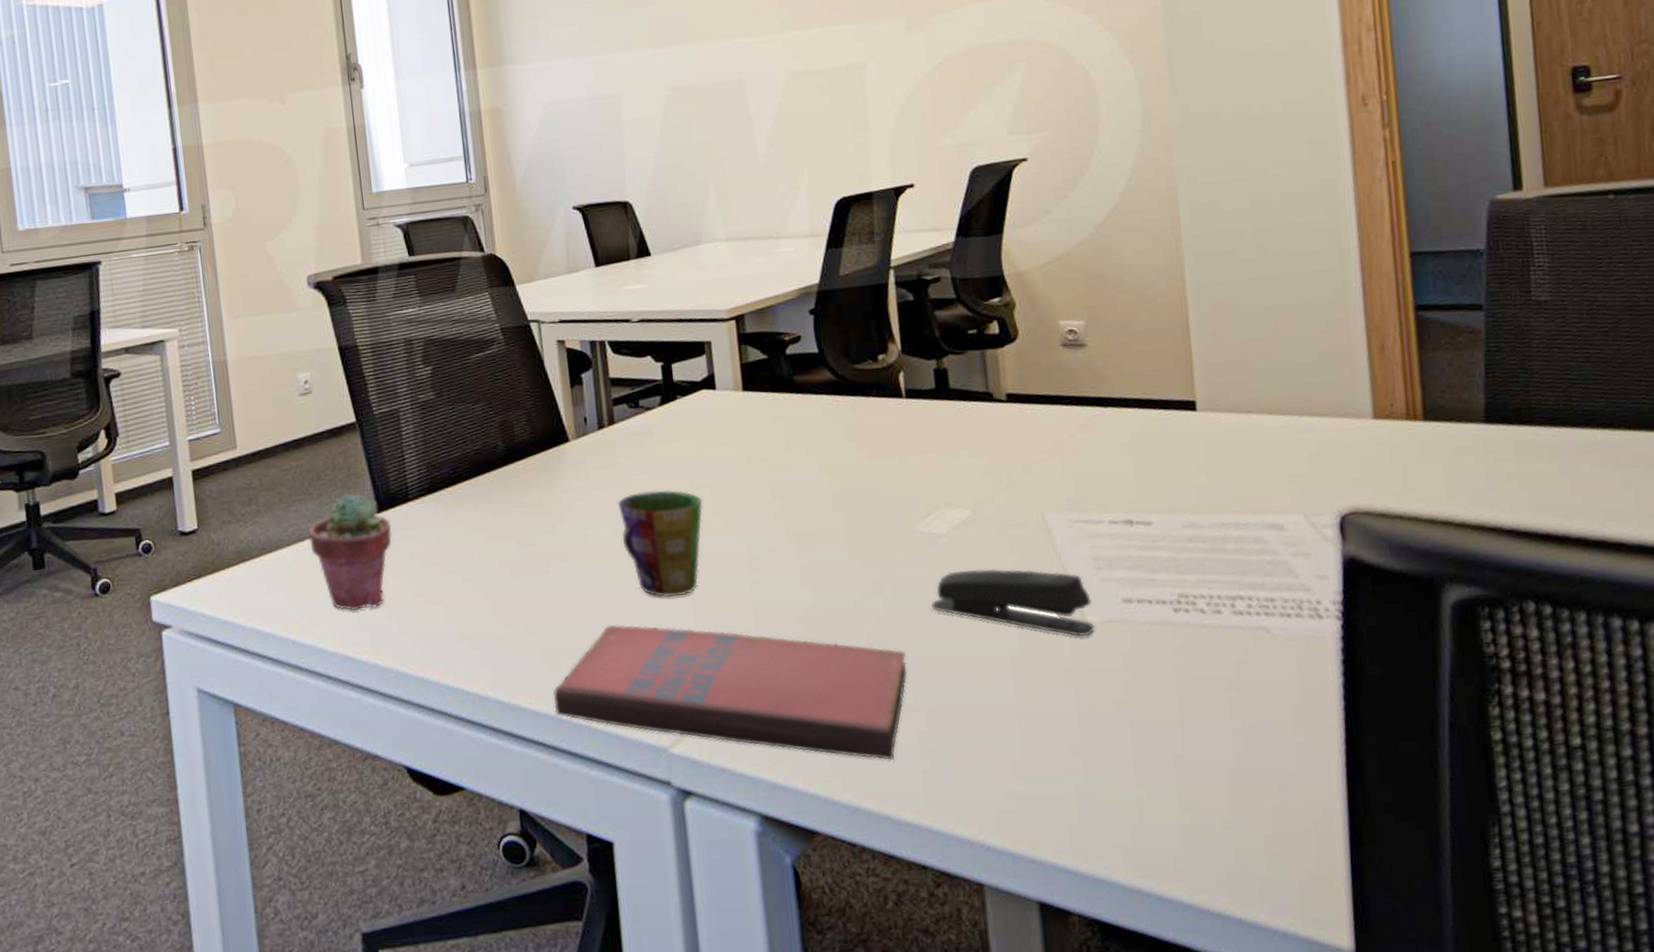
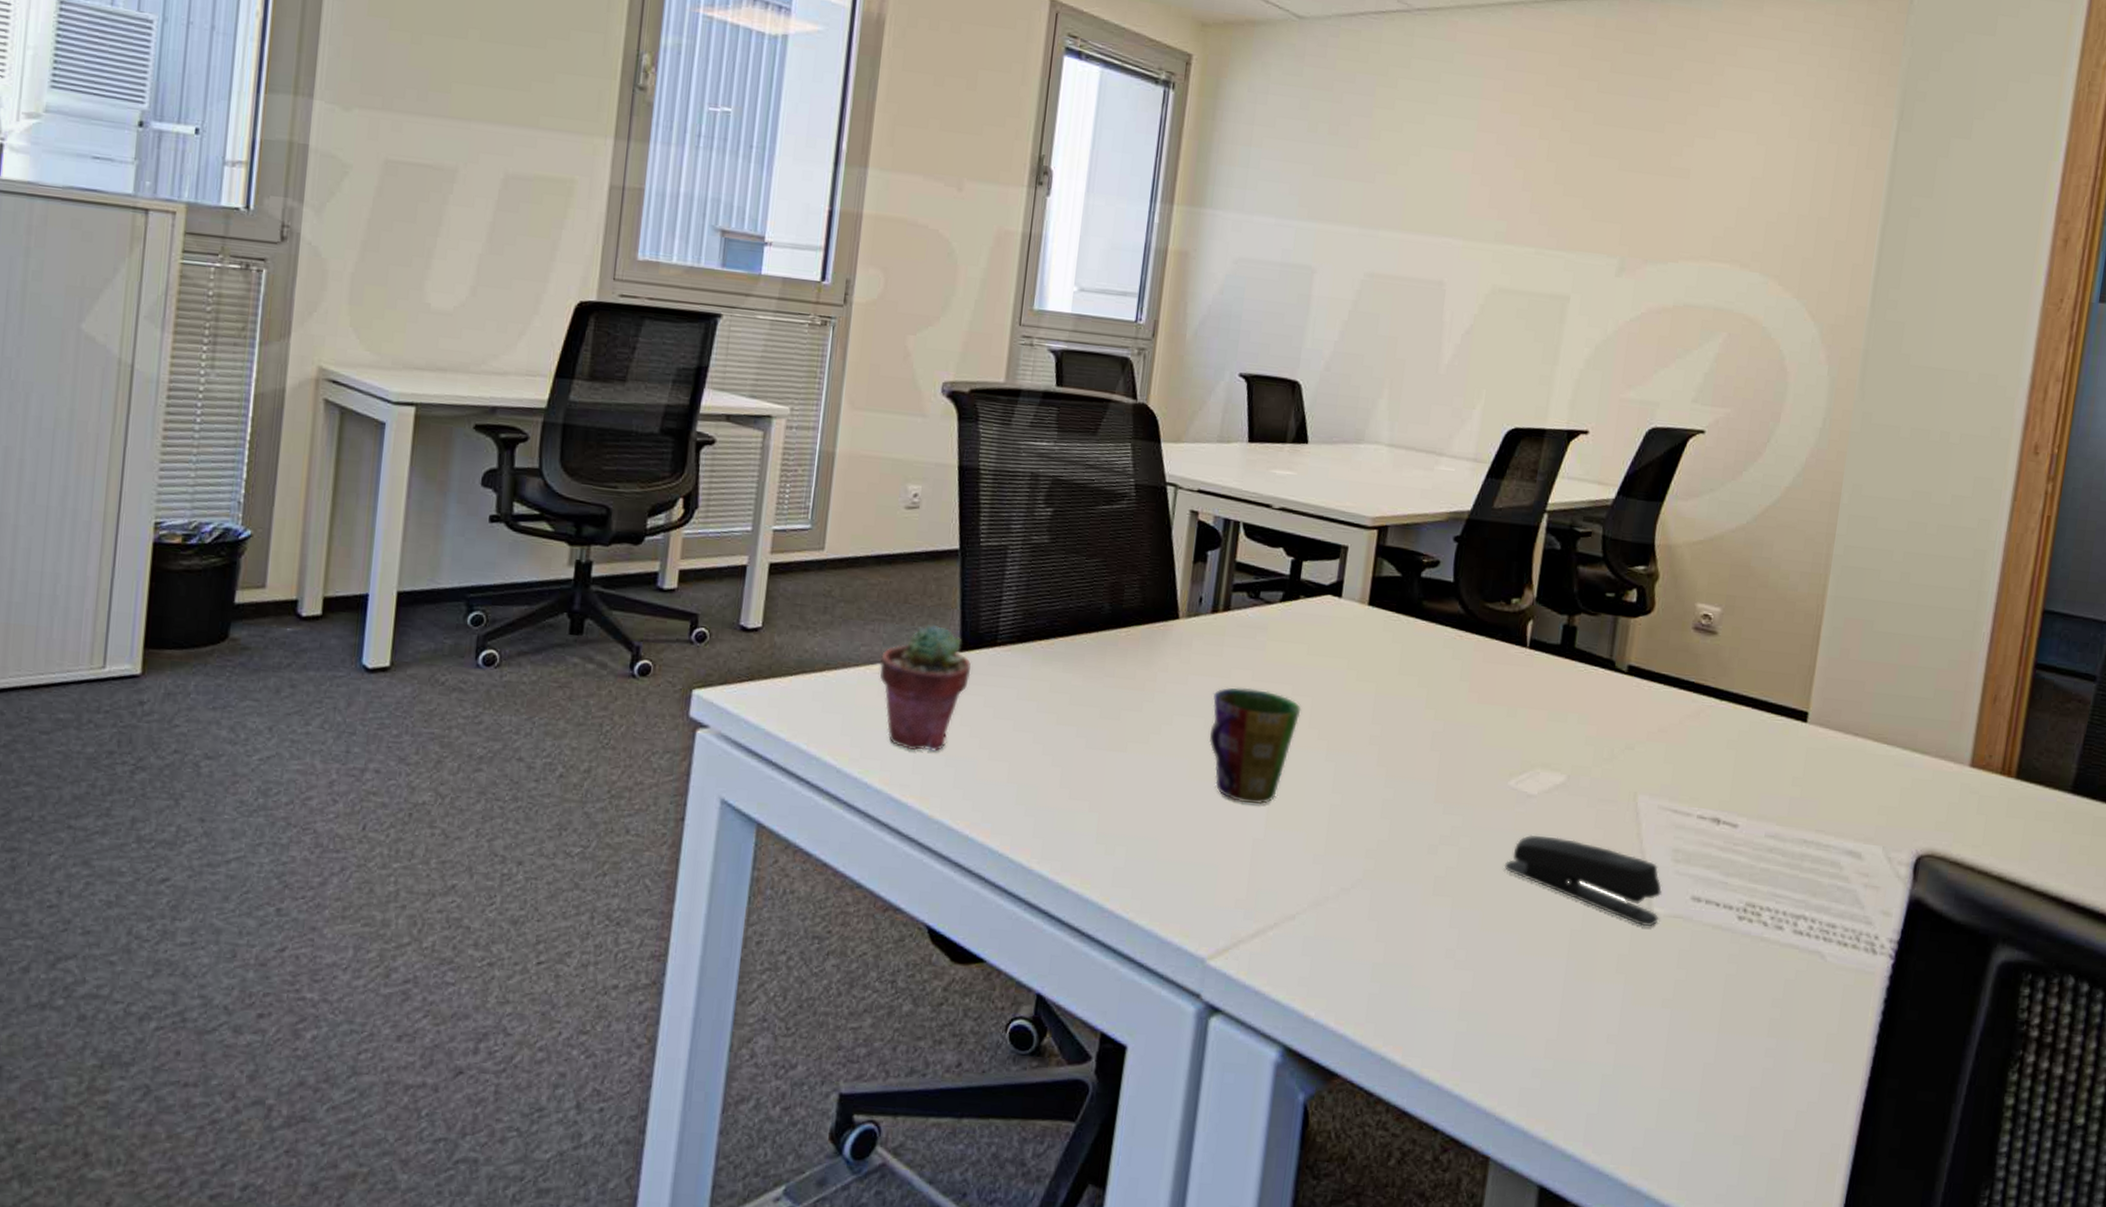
paperback book: present [553,624,908,761] -> none [1098,819,1469,1016]

